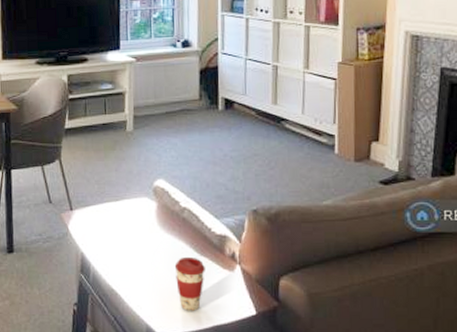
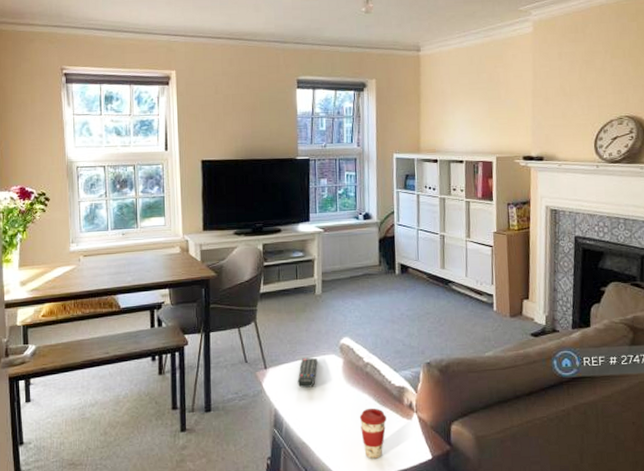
remote control: none [106,200,128,232] -> present [297,357,318,388]

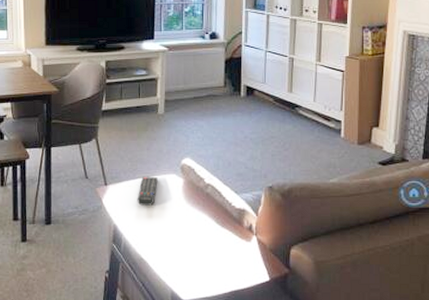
coffee cup: present [359,408,387,459] -> none [198,228,225,278]

